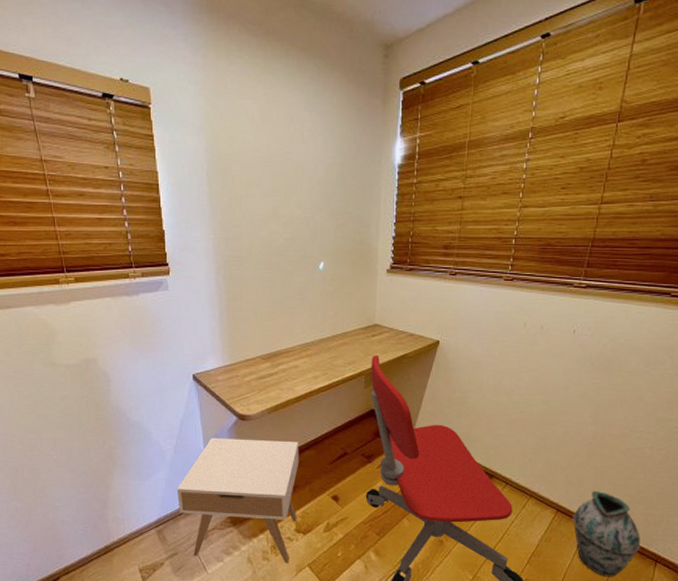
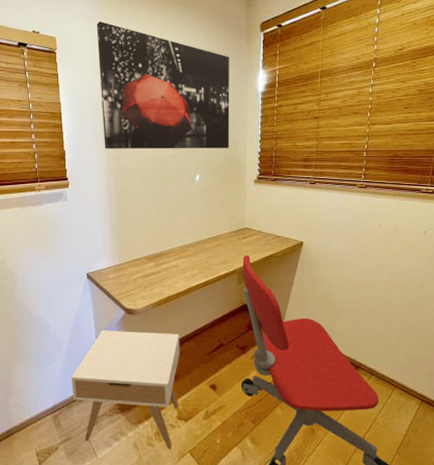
wall art: none [200,70,361,232] -> present [96,21,230,149]

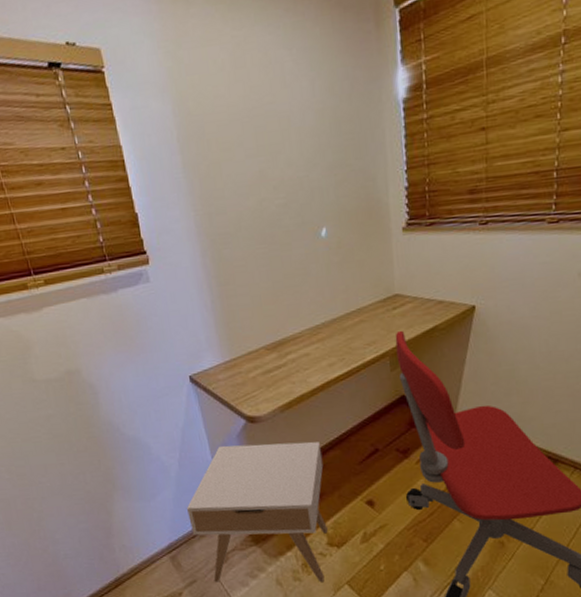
wall art: present [96,21,230,149] -> none [156,17,364,206]

